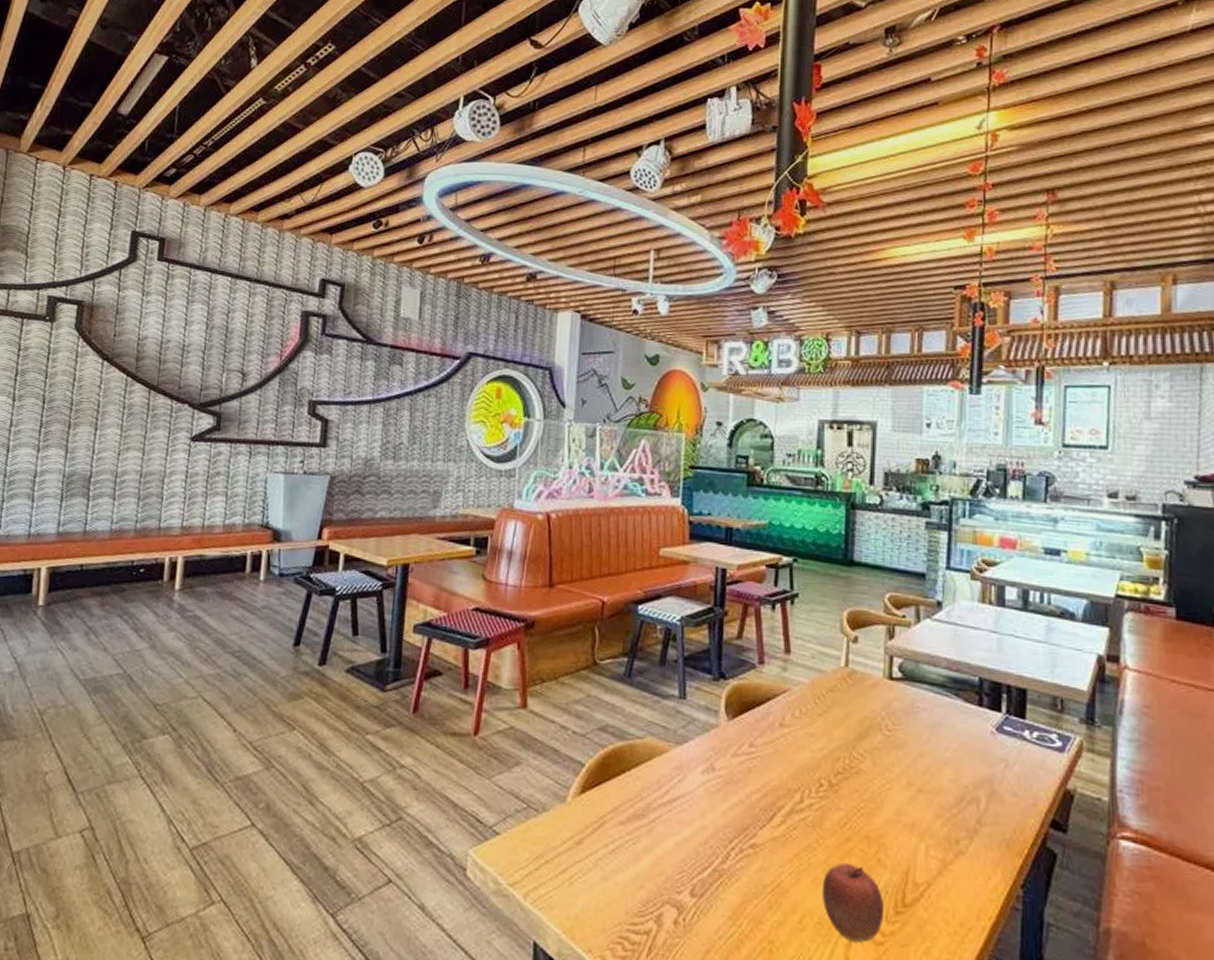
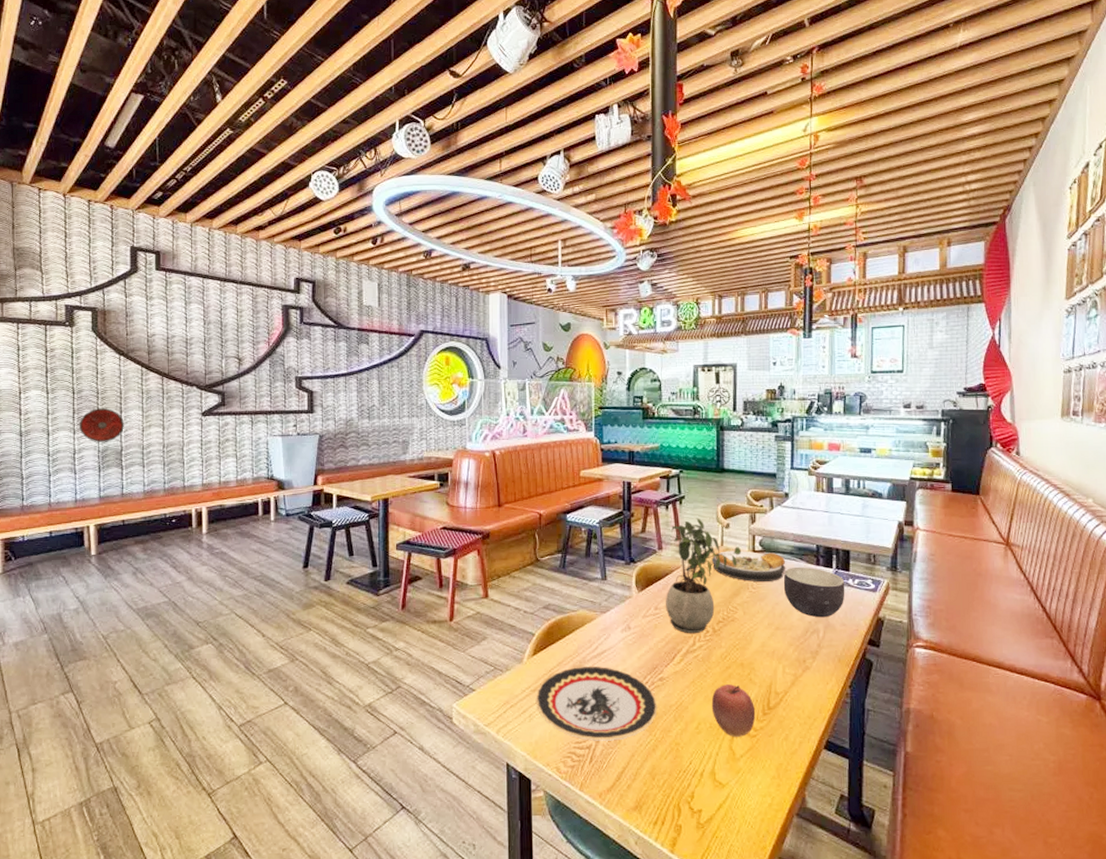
round shield: none [44,423,98,465] -> present [78,408,124,442]
plate: none [579,815,746,927] -> present [535,666,657,741]
potted plant: none [765,625,874,787] -> present [666,518,742,634]
plate: none [831,674,935,723] -> present [711,550,786,582]
bowl: none [930,705,1019,782] -> present [783,566,845,618]

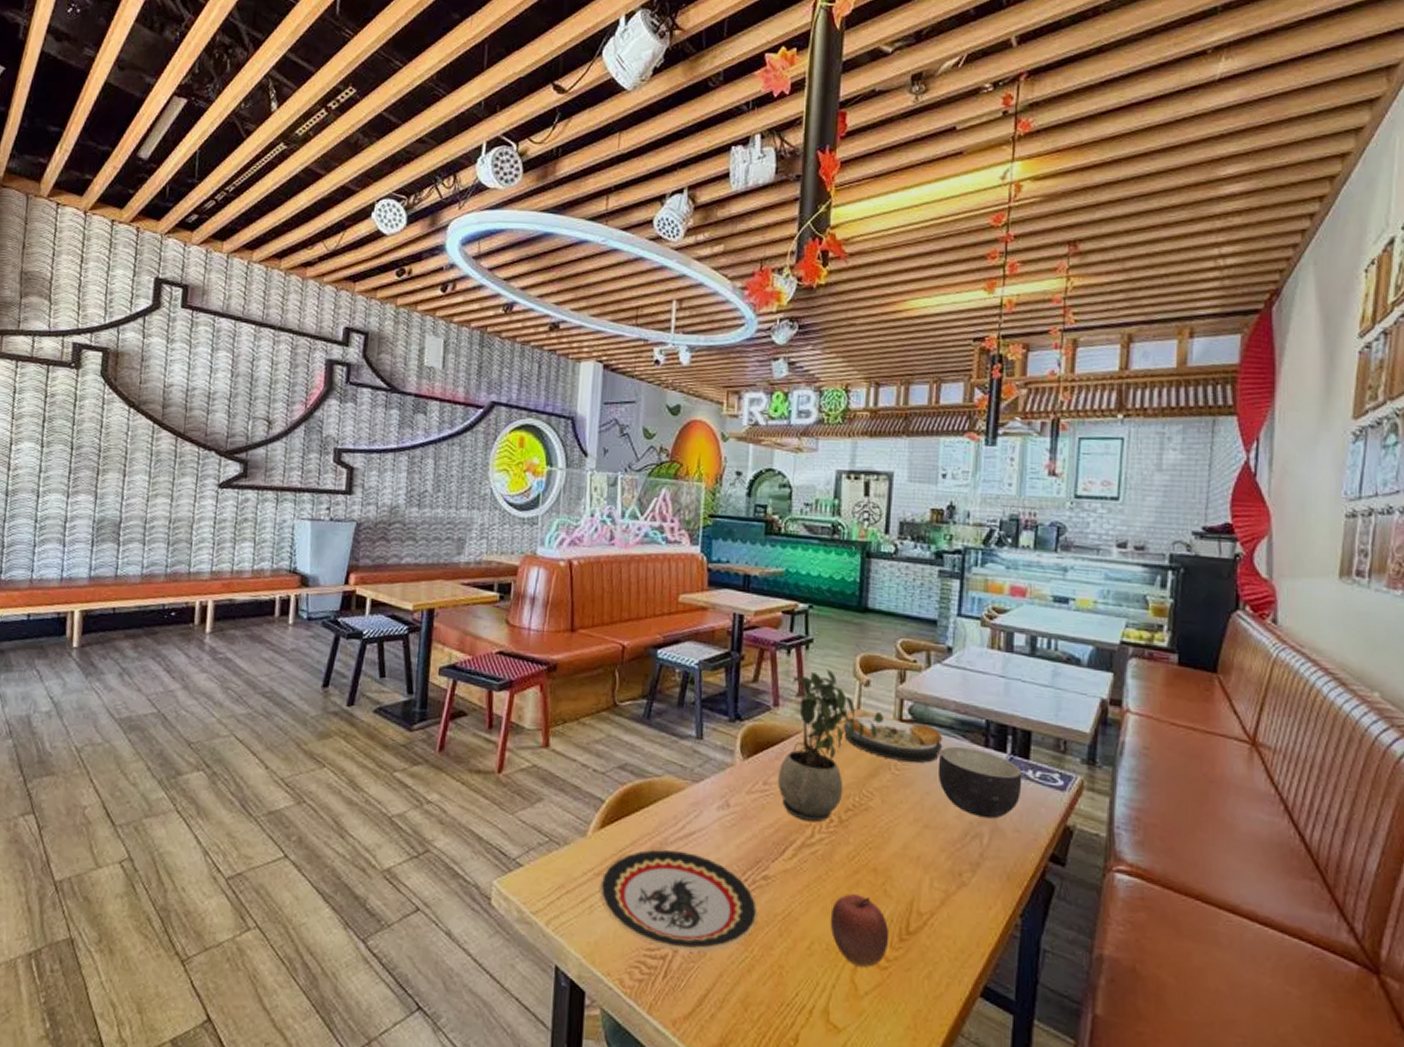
round shield: present [78,408,124,442] -> none [73,469,127,511]

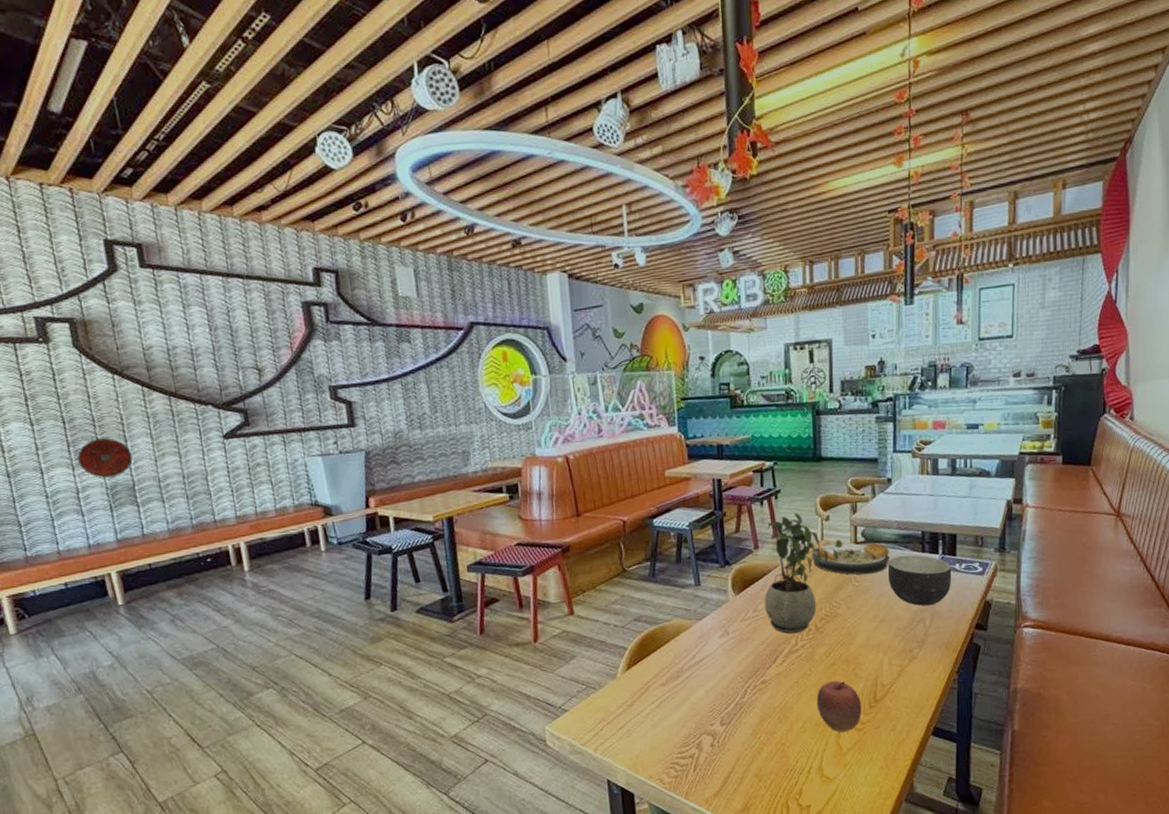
round shield: none [73,469,127,511] -> present [77,438,133,478]
plate: present [599,849,758,953] -> none [633,674,761,750]

